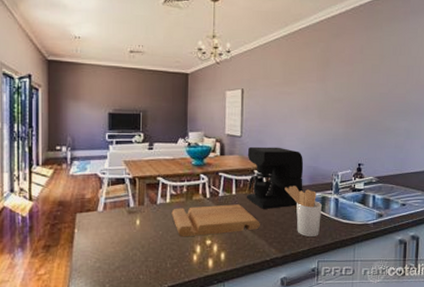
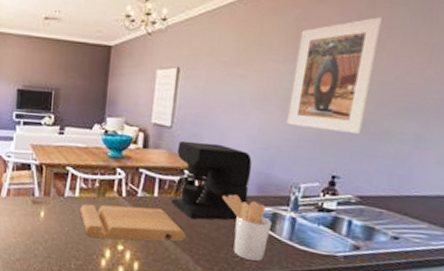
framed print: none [324,49,377,132] -> present [286,17,384,135]

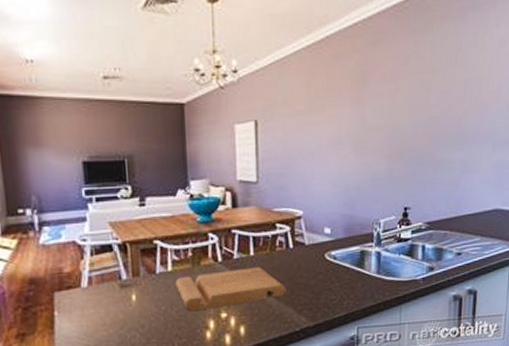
coffee maker: present [170,140,252,221] -> none [266,192,337,271]
utensil holder: present [222,194,272,262] -> none [315,240,361,301]
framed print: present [286,17,384,135] -> none [361,59,427,167]

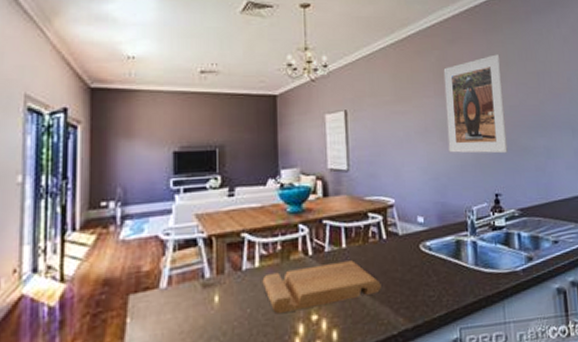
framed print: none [361,59,427,167] -> present [443,54,508,154]

